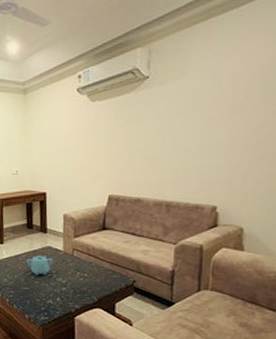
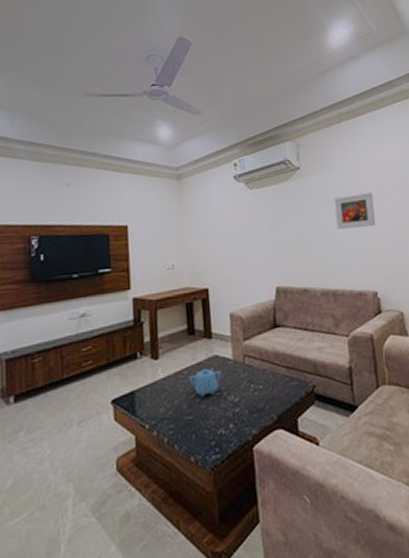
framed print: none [182,101,233,143] -> present [334,192,376,230]

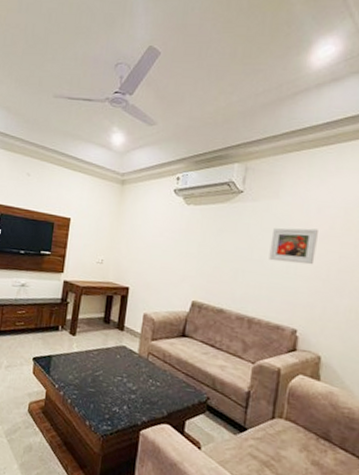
teapot: present [189,369,222,397] -> none [97,354,126,378]

